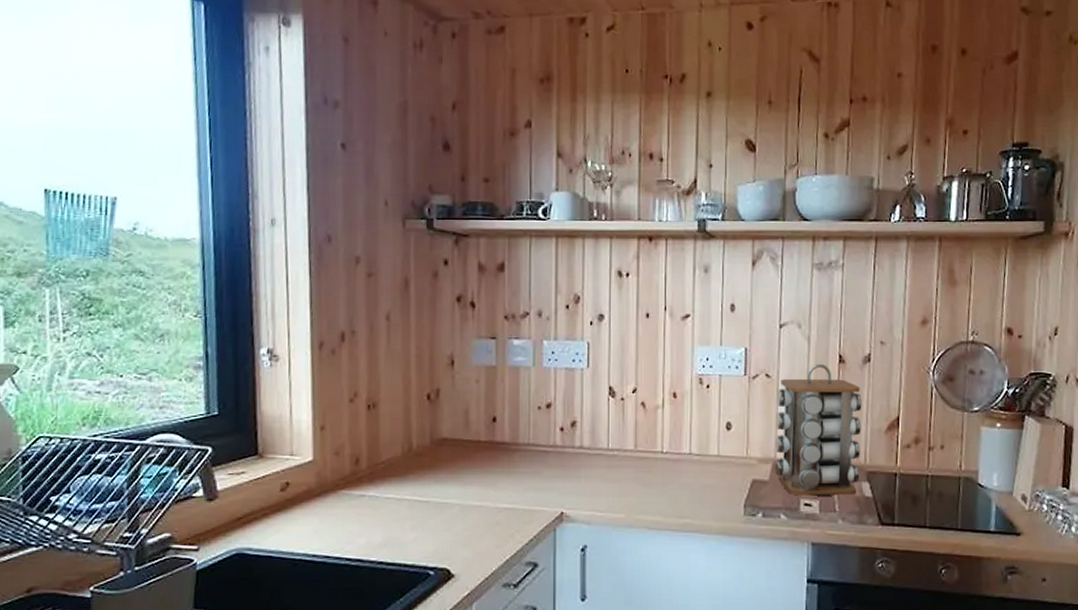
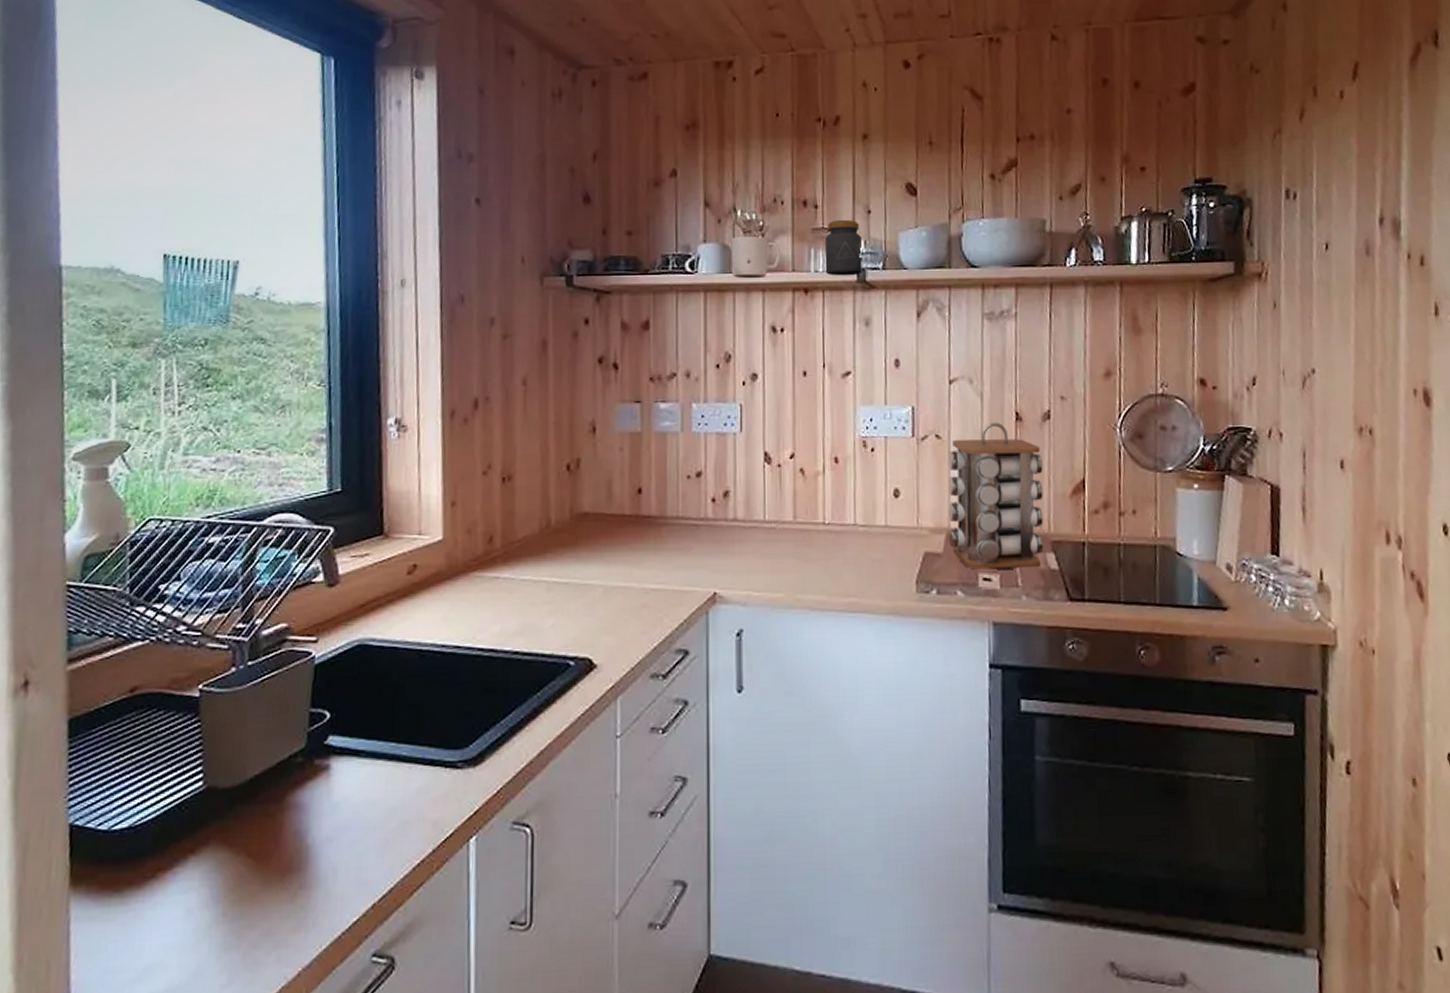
mug: none [581,185,628,226] -> present [731,235,781,279]
jar: none [668,173,704,226] -> present [824,220,863,276]

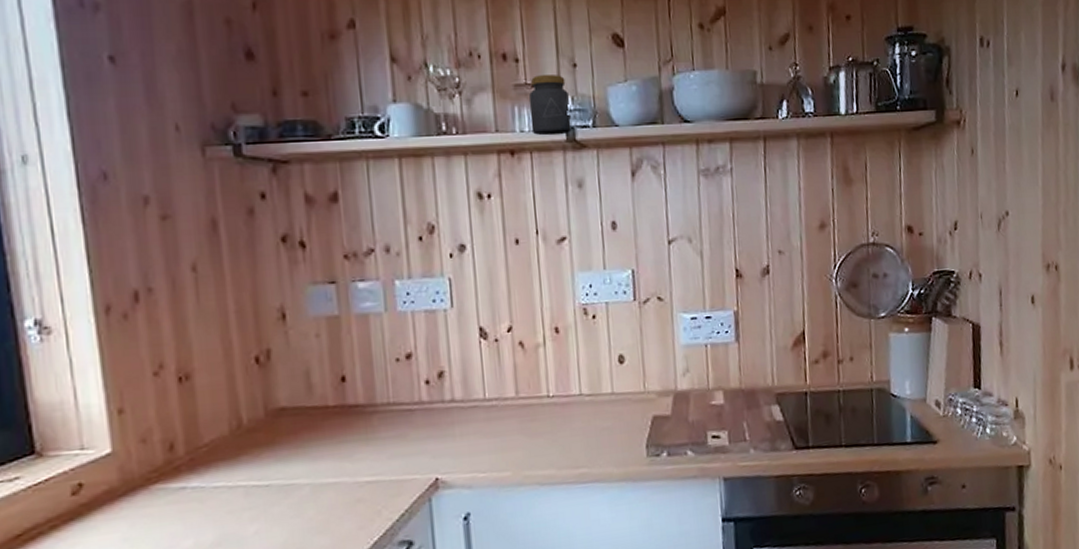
mug: present [731,235,781,279] -> none [424,94,483,142]
spice rack: present [947,422,1044,569] -> none [670,280,769,428]

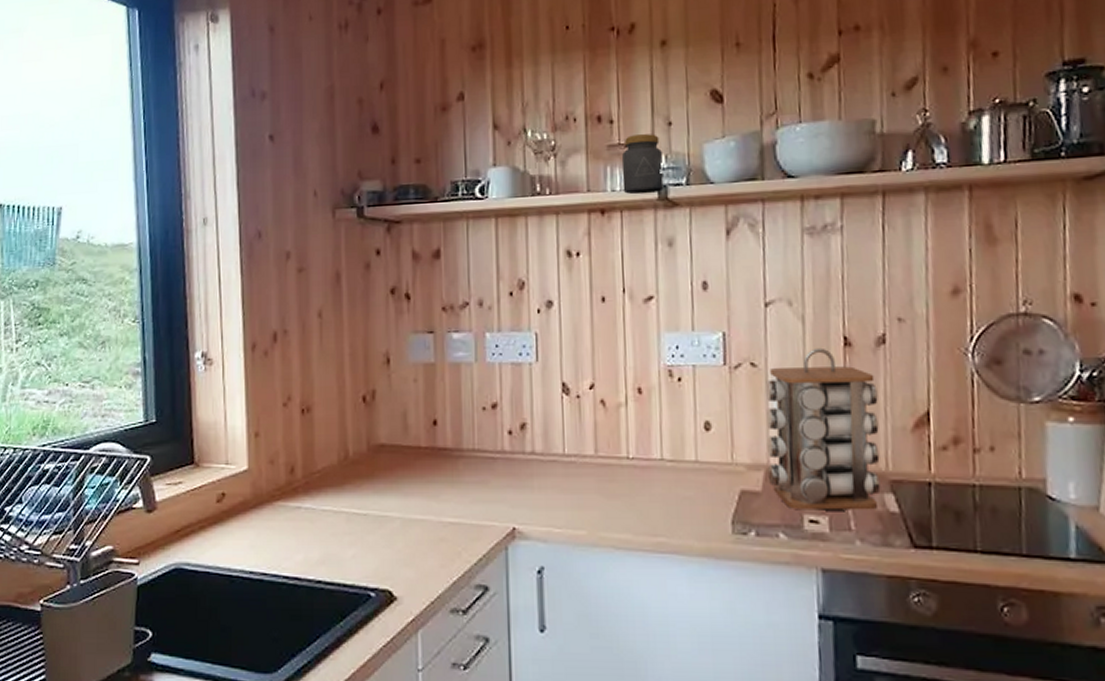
spice rack: none [670,280,769,428] -> present [764,347,881,511]

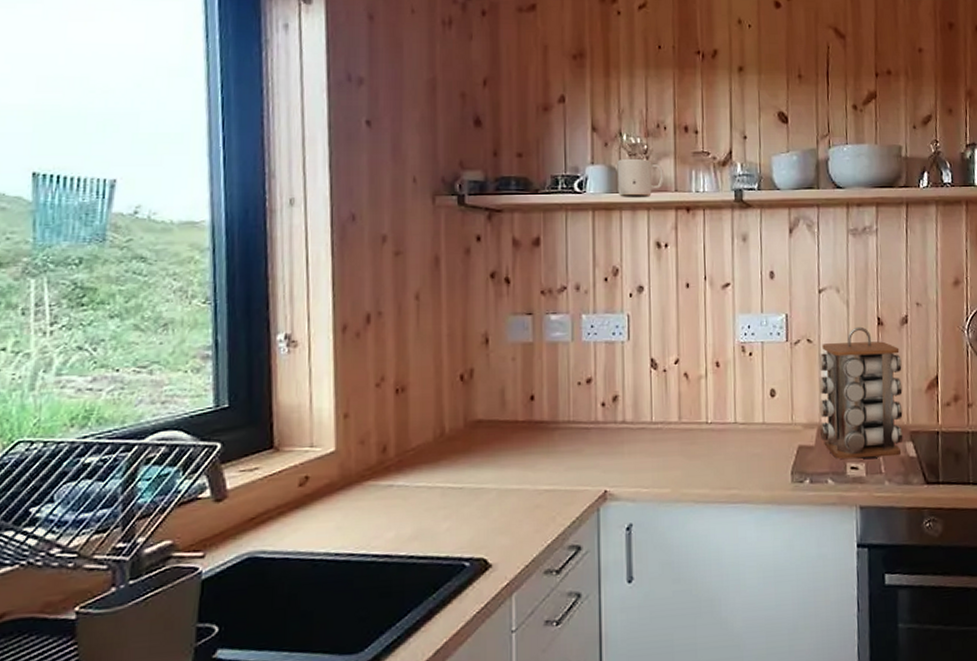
mug: none [521,156,575,202] -> present [617,158,665,199]
jar: present [621,134,664,195] -> none [704,145,740,196]

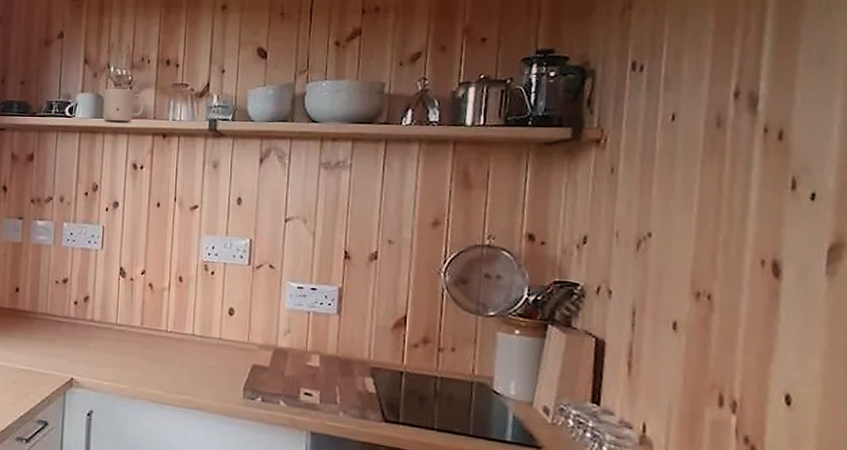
spice rack: present [818,326,903,459] -> none [275,258,367,389]

